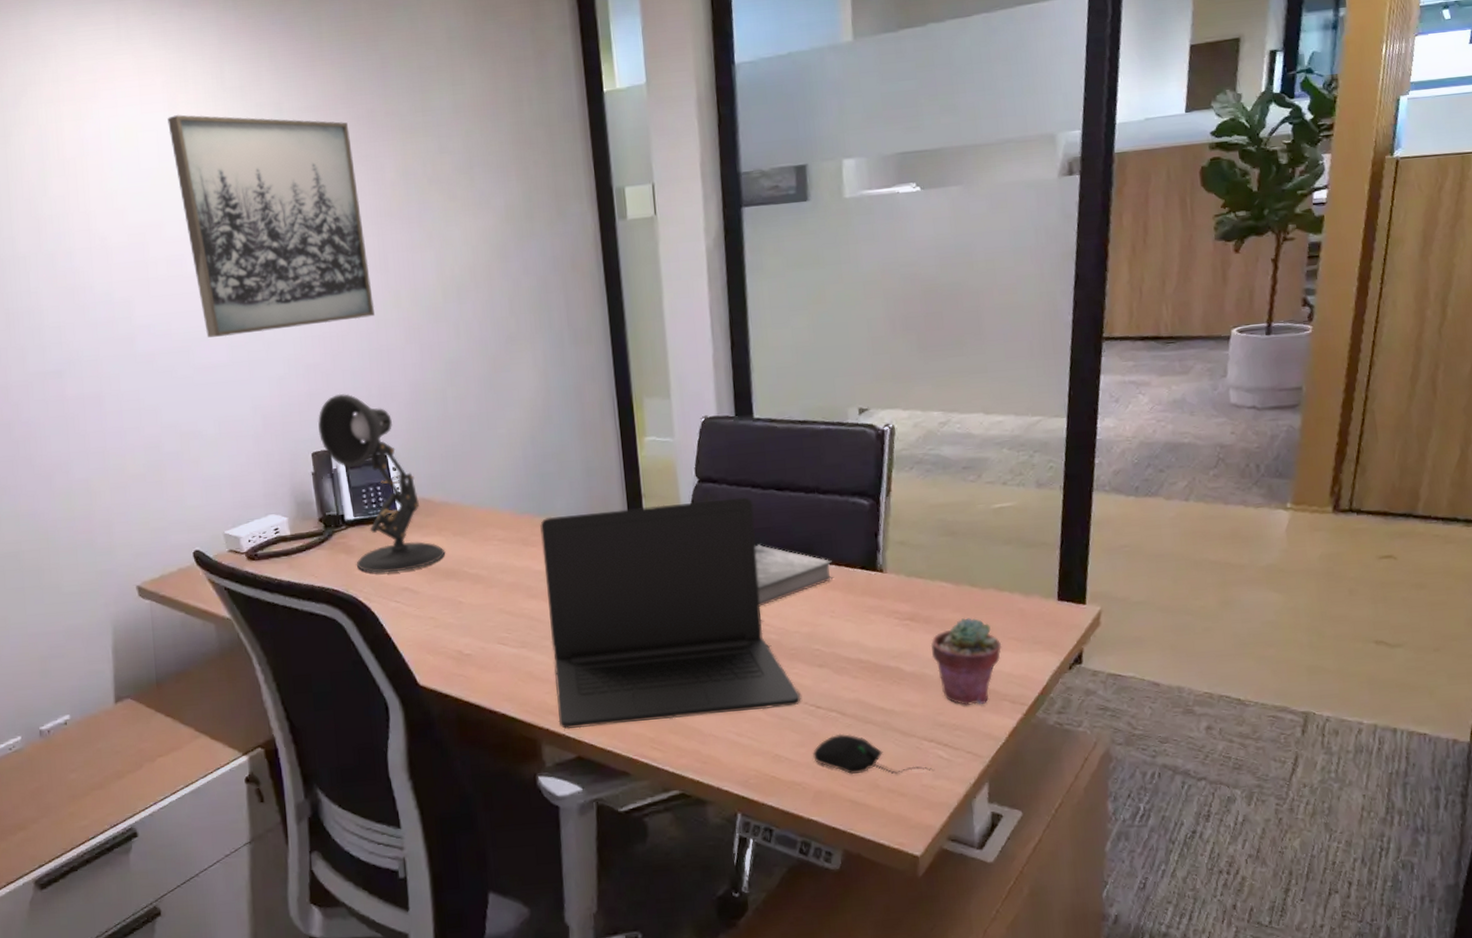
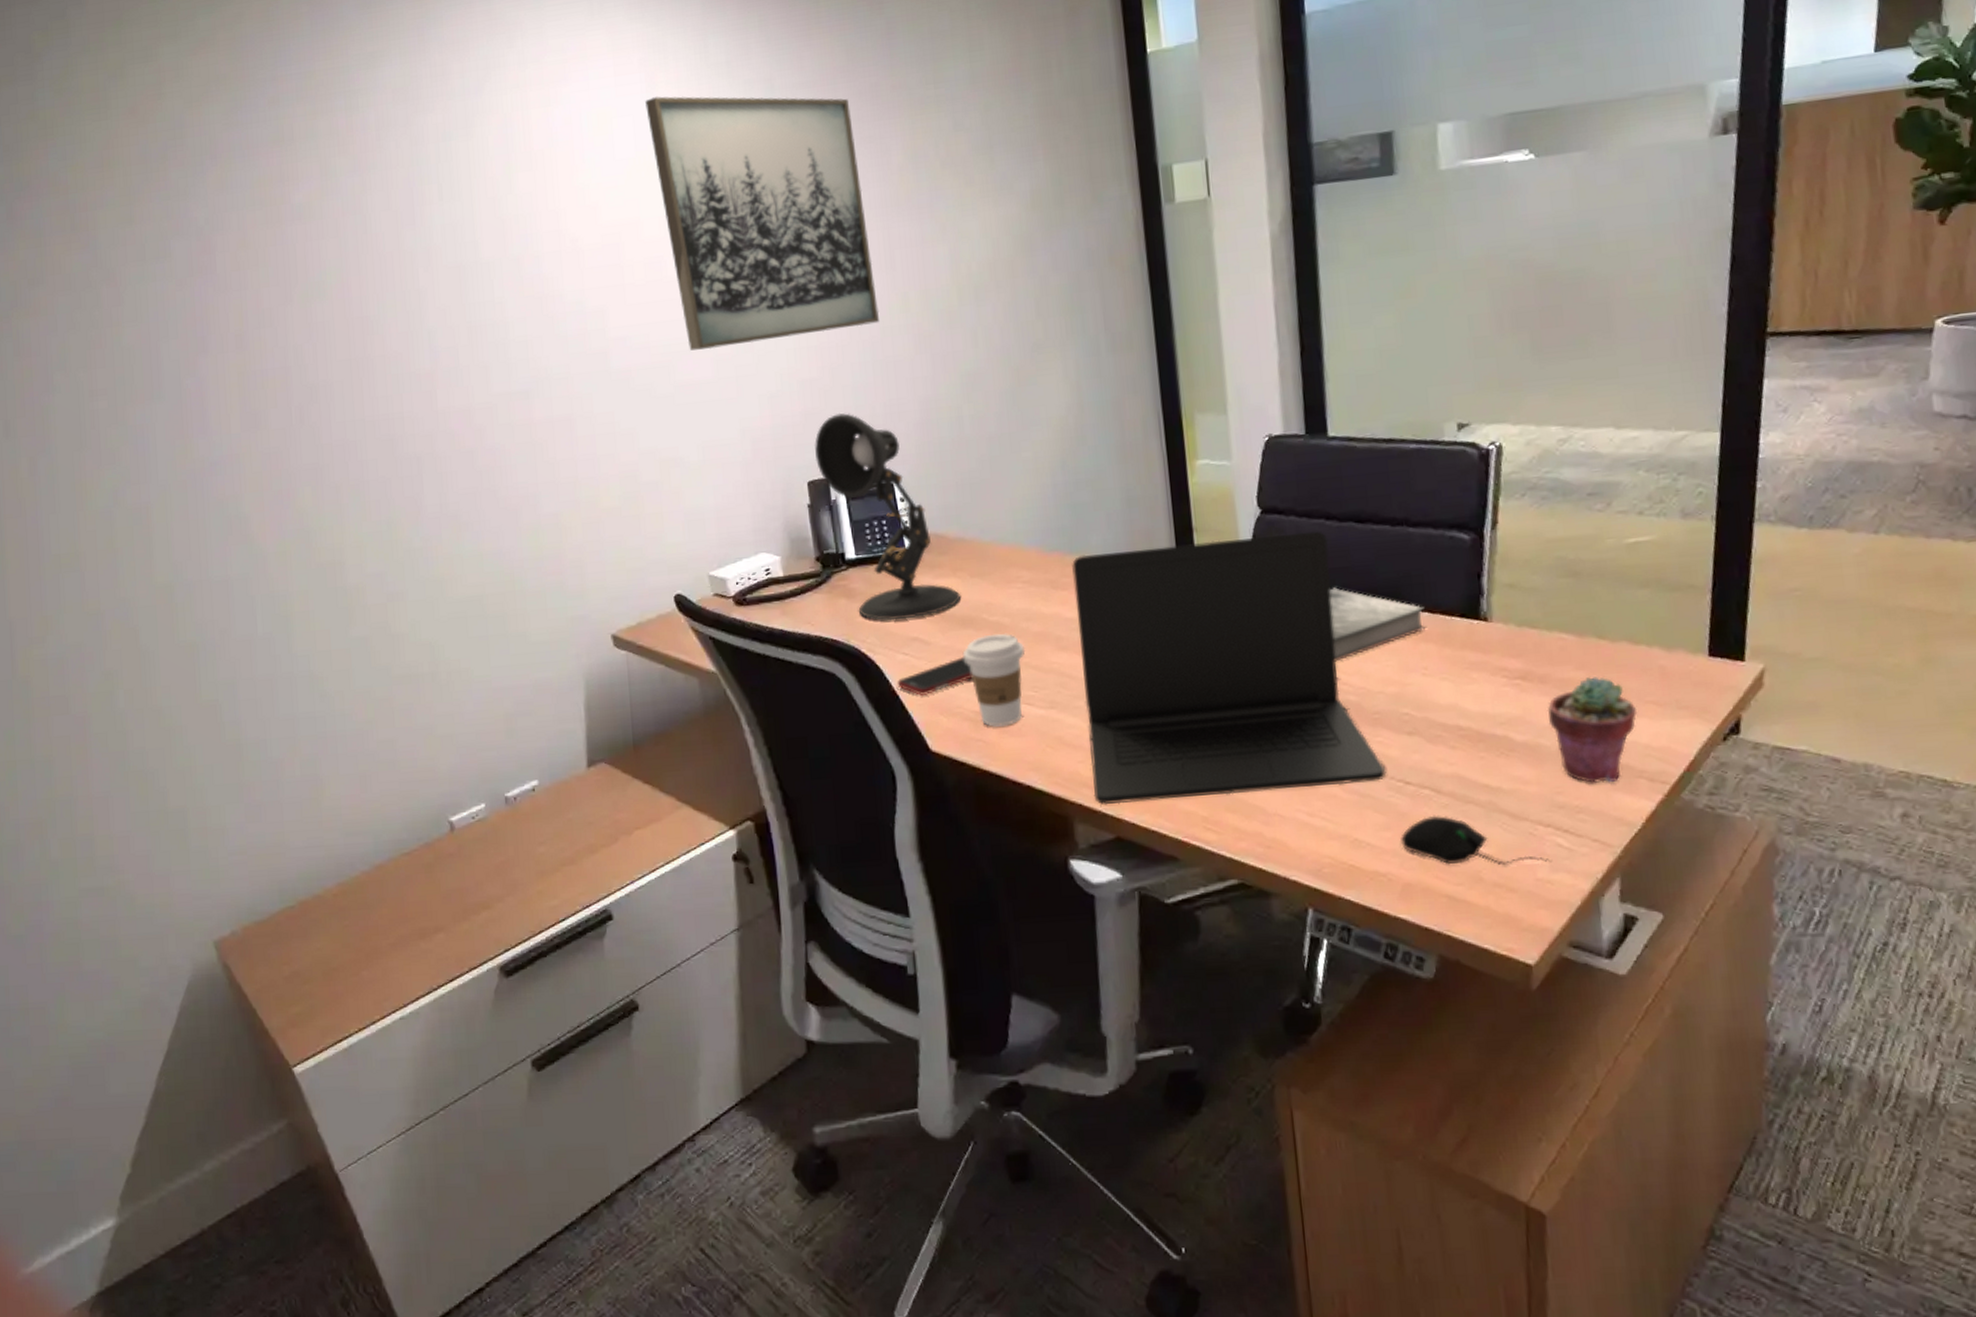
cell phone: none [389,604,455,638] -> present [897,657,973,697]
coffee cup: none [446,583,501,664] -> present [962,633,1026,727]

